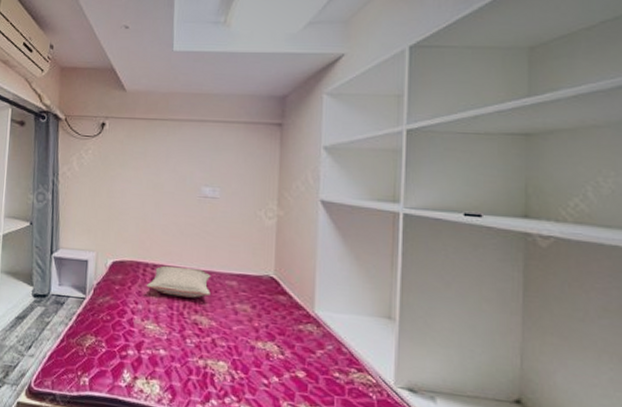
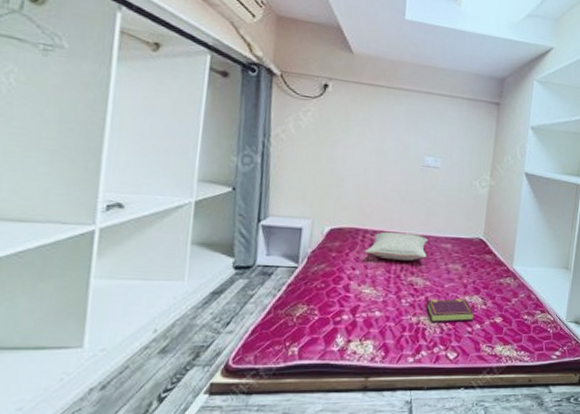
book: none [212,342,270,372] -> present [425,298,475,323]

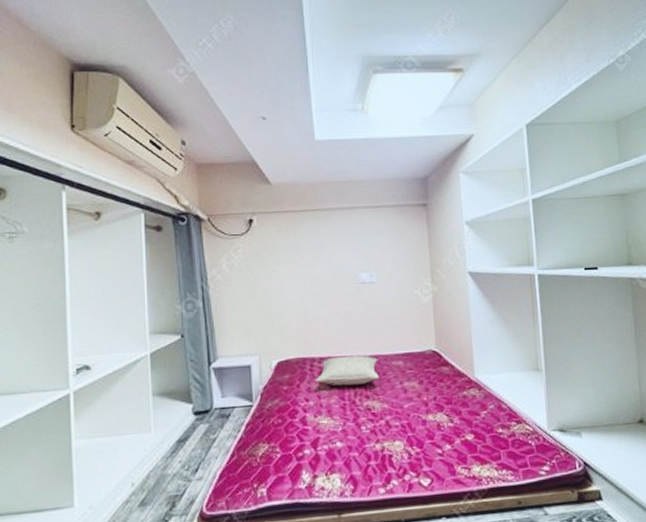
book: present [425,298,475,323] -> none [387,418,442,448]

